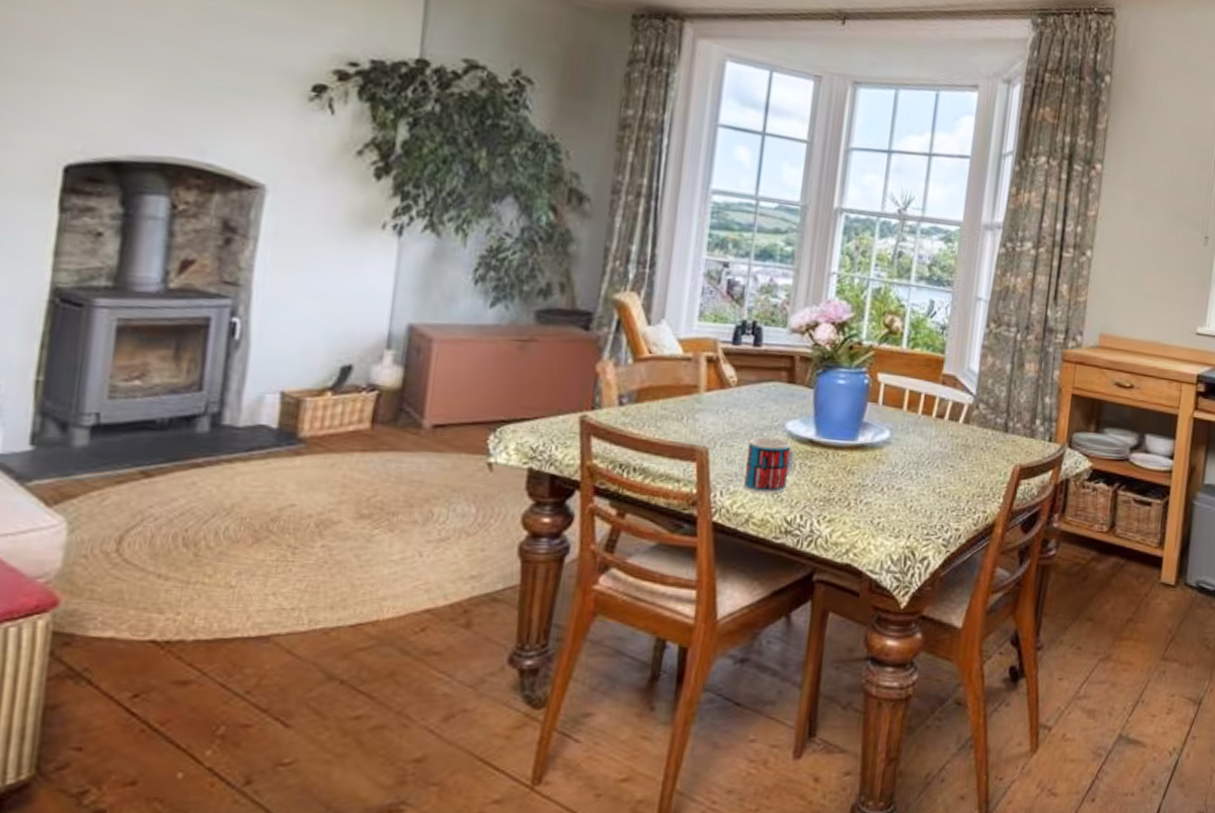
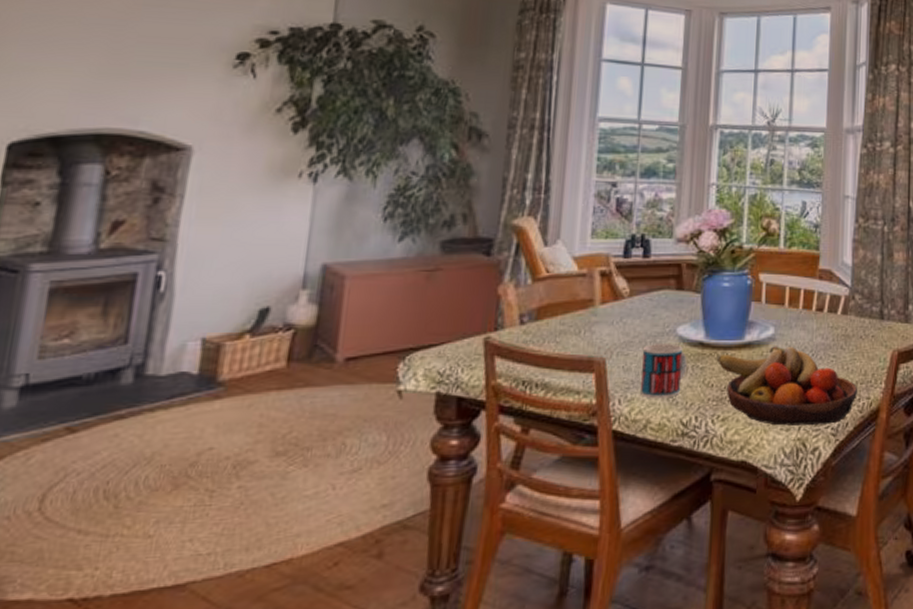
fruit bowl: none [827,450,975,535] -> present [717,346,858,426]

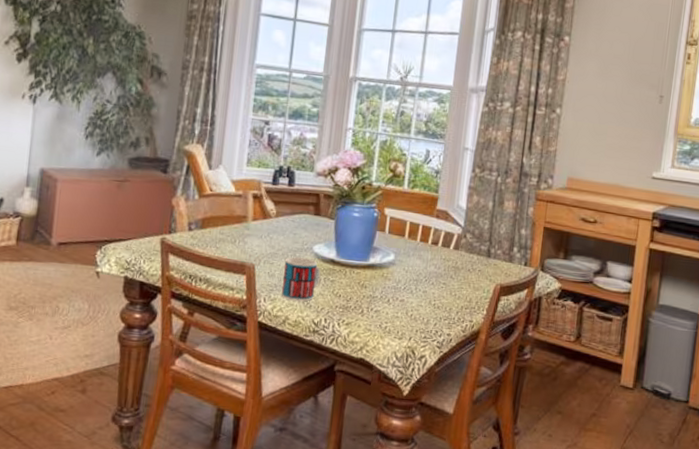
fruit bowl: present [717,346,858,426] -> none [345,269,463,338]

